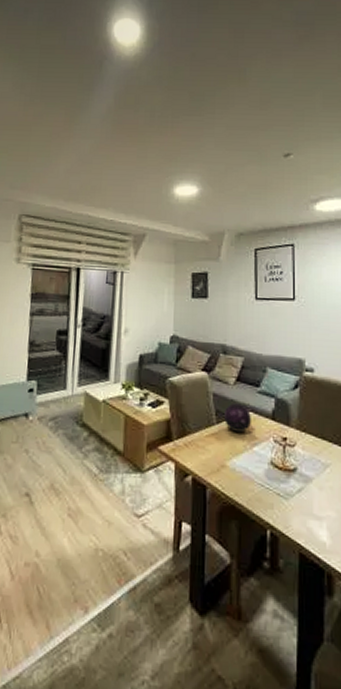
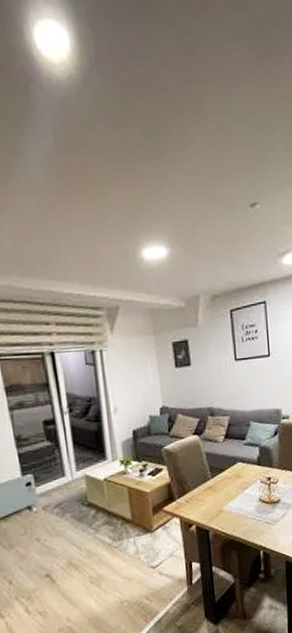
decorative orb: present [224,403,252,433] -> none [217,457,242,482]

